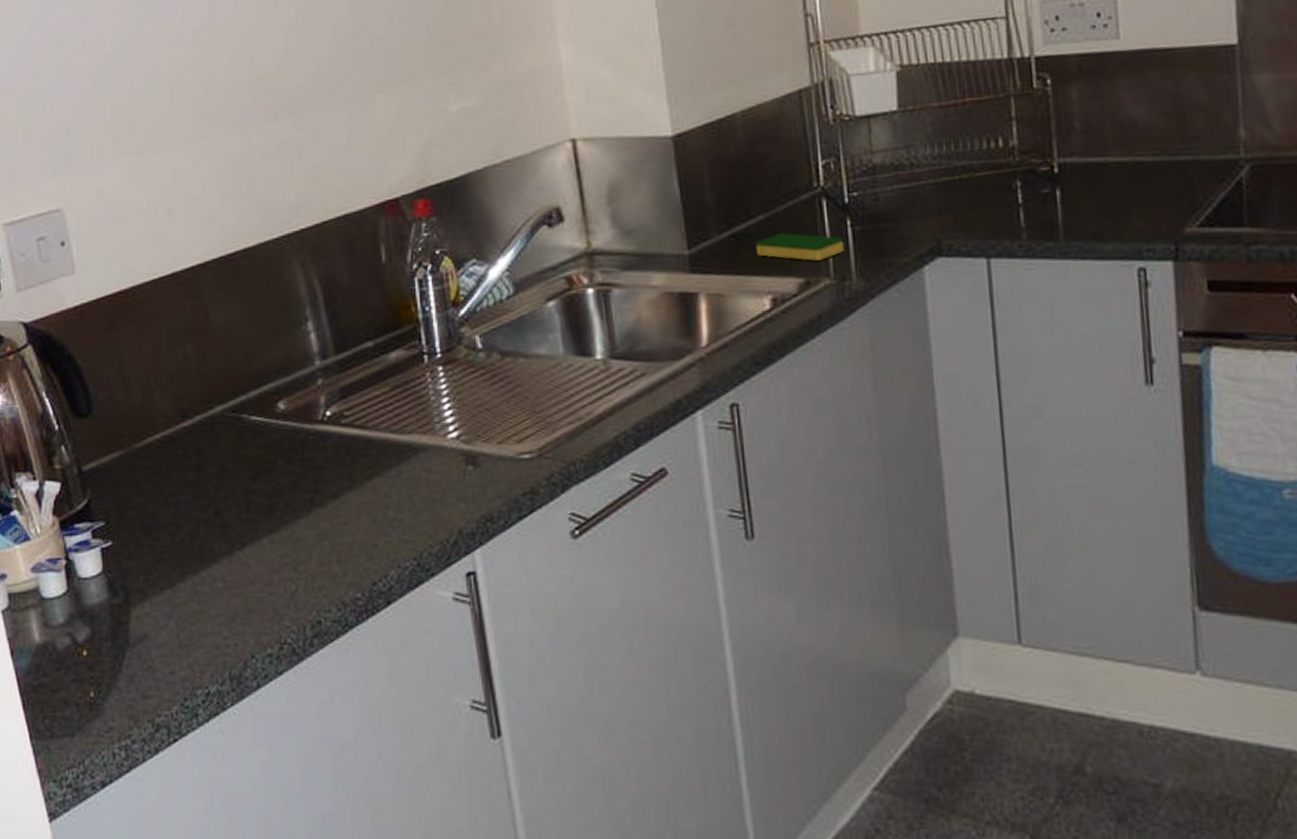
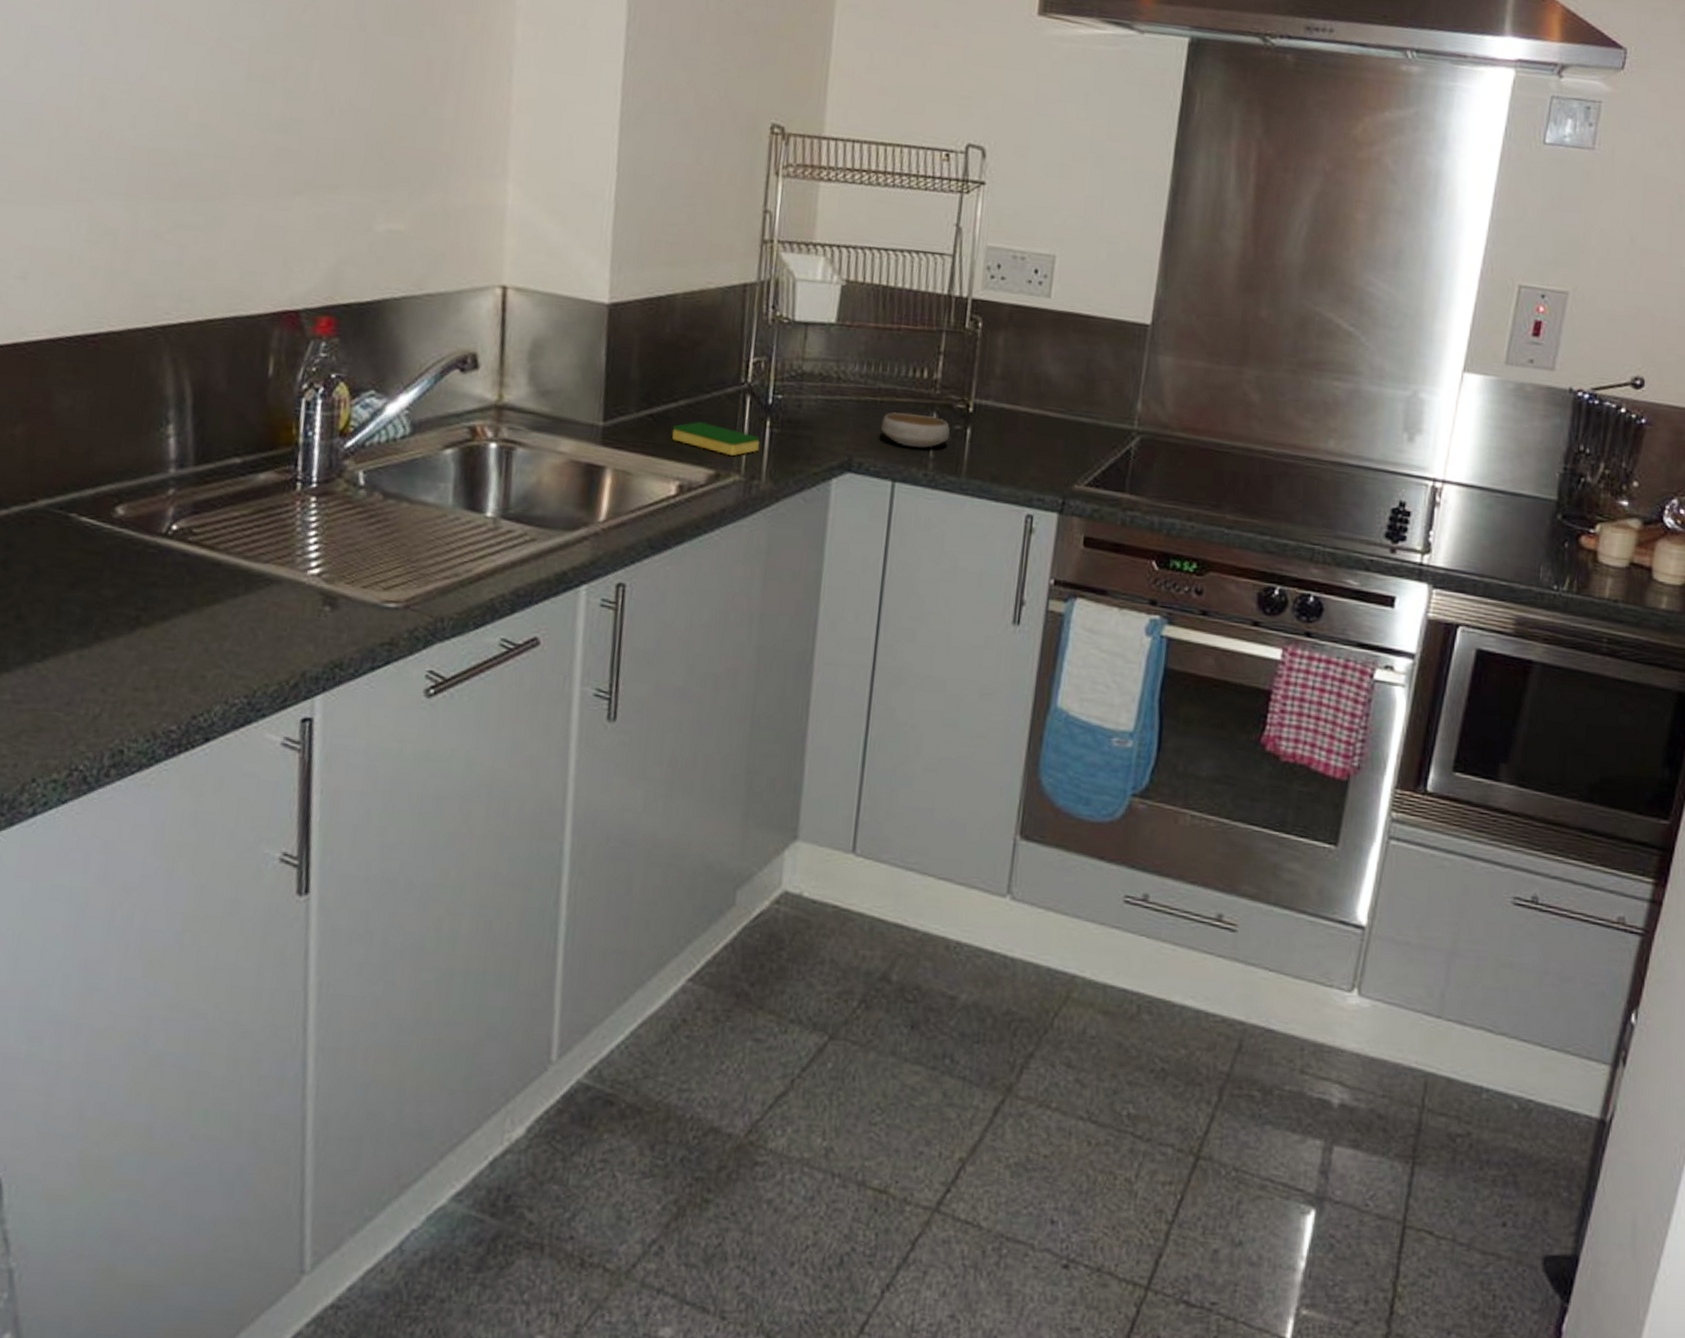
bowl: none [963,184,1038,220] -> present [880,412,950,448]

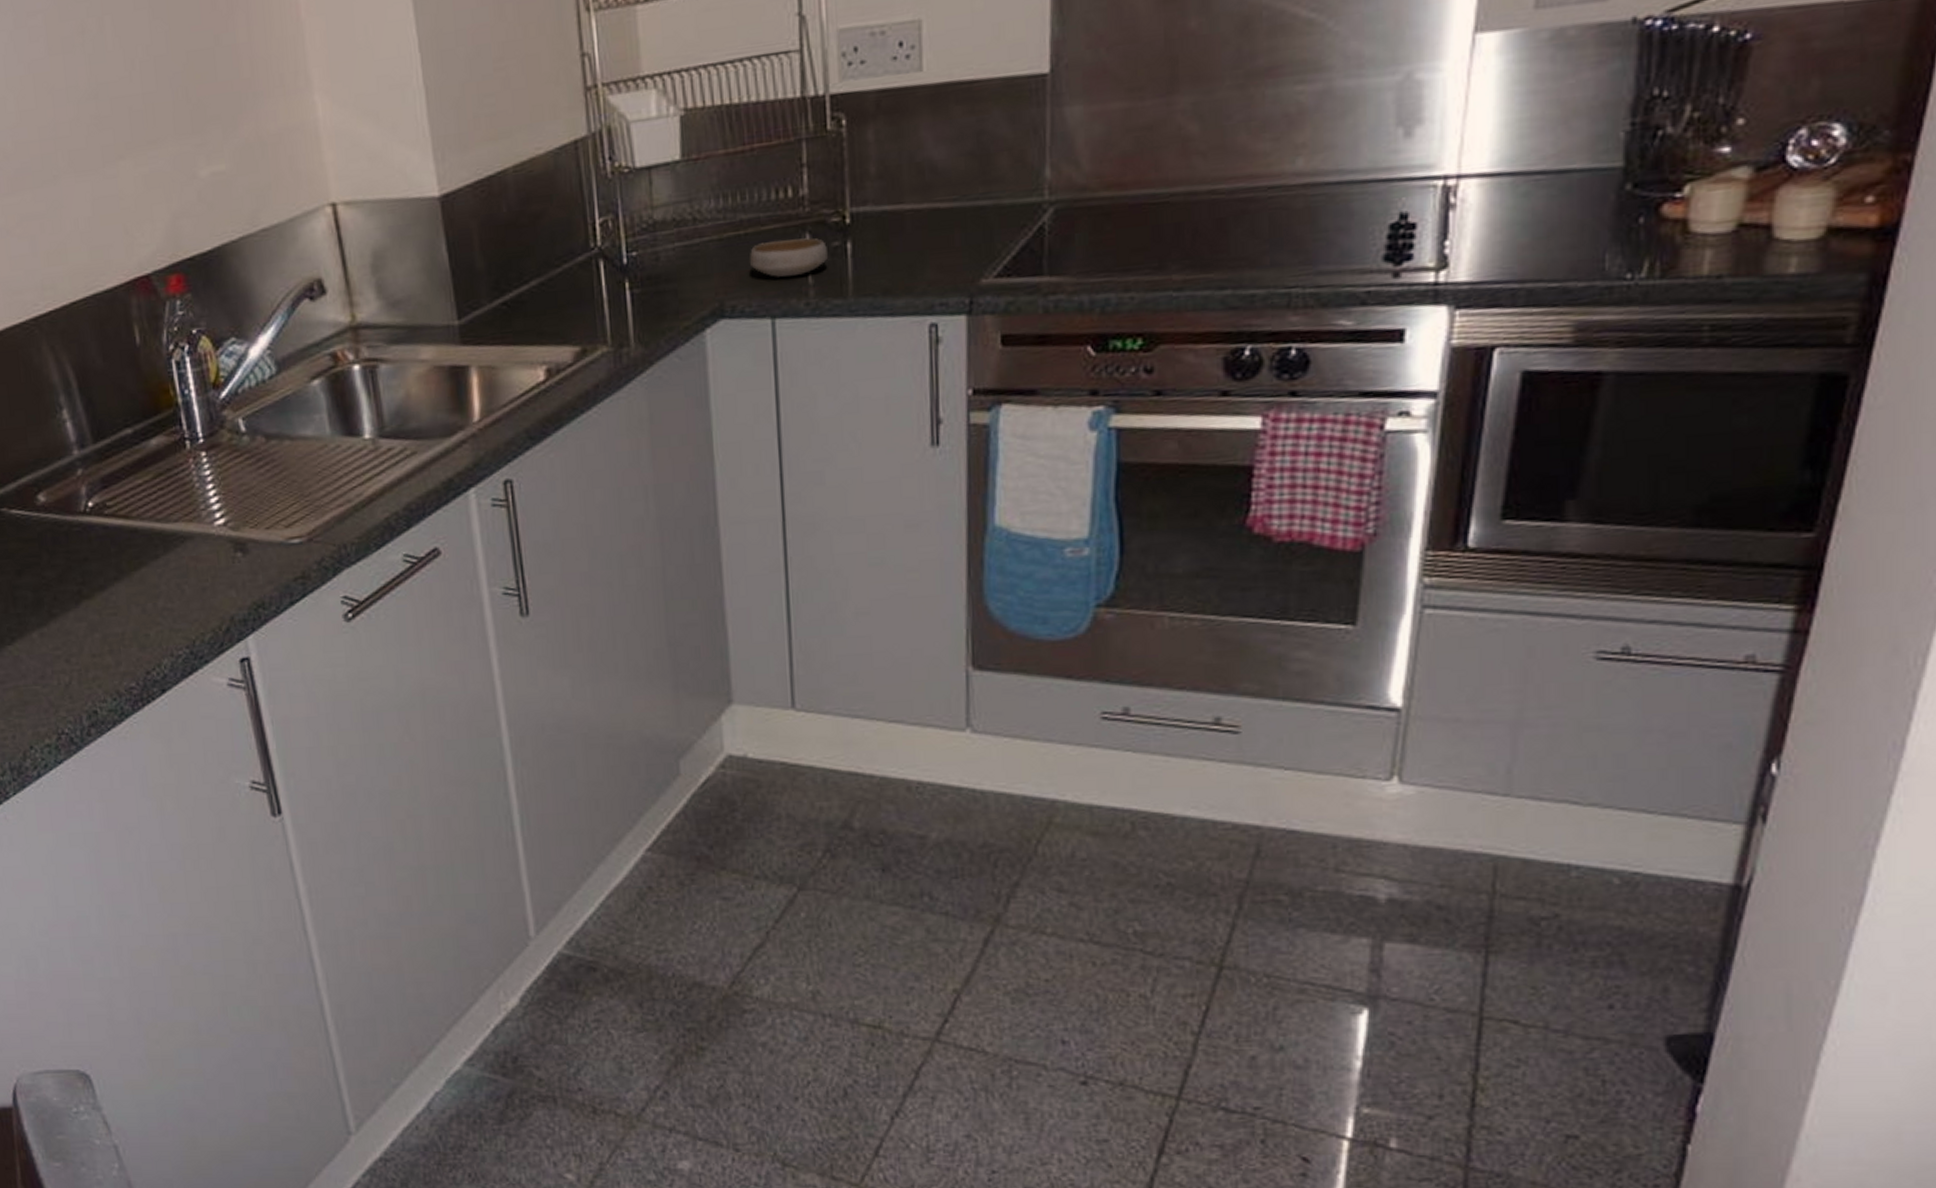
dish sponge: present [671,421,760,457] -> none [528,298,623,329]

